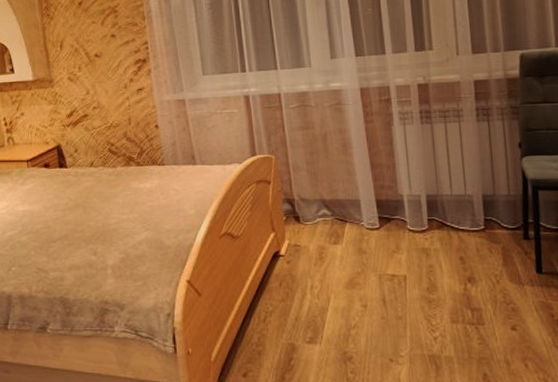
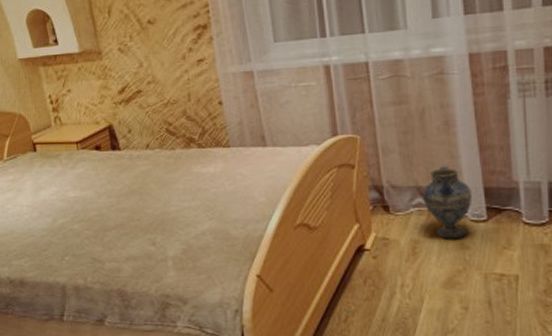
ceramic jug: none [327,182,367,245] -> present [423,166,473,239]

